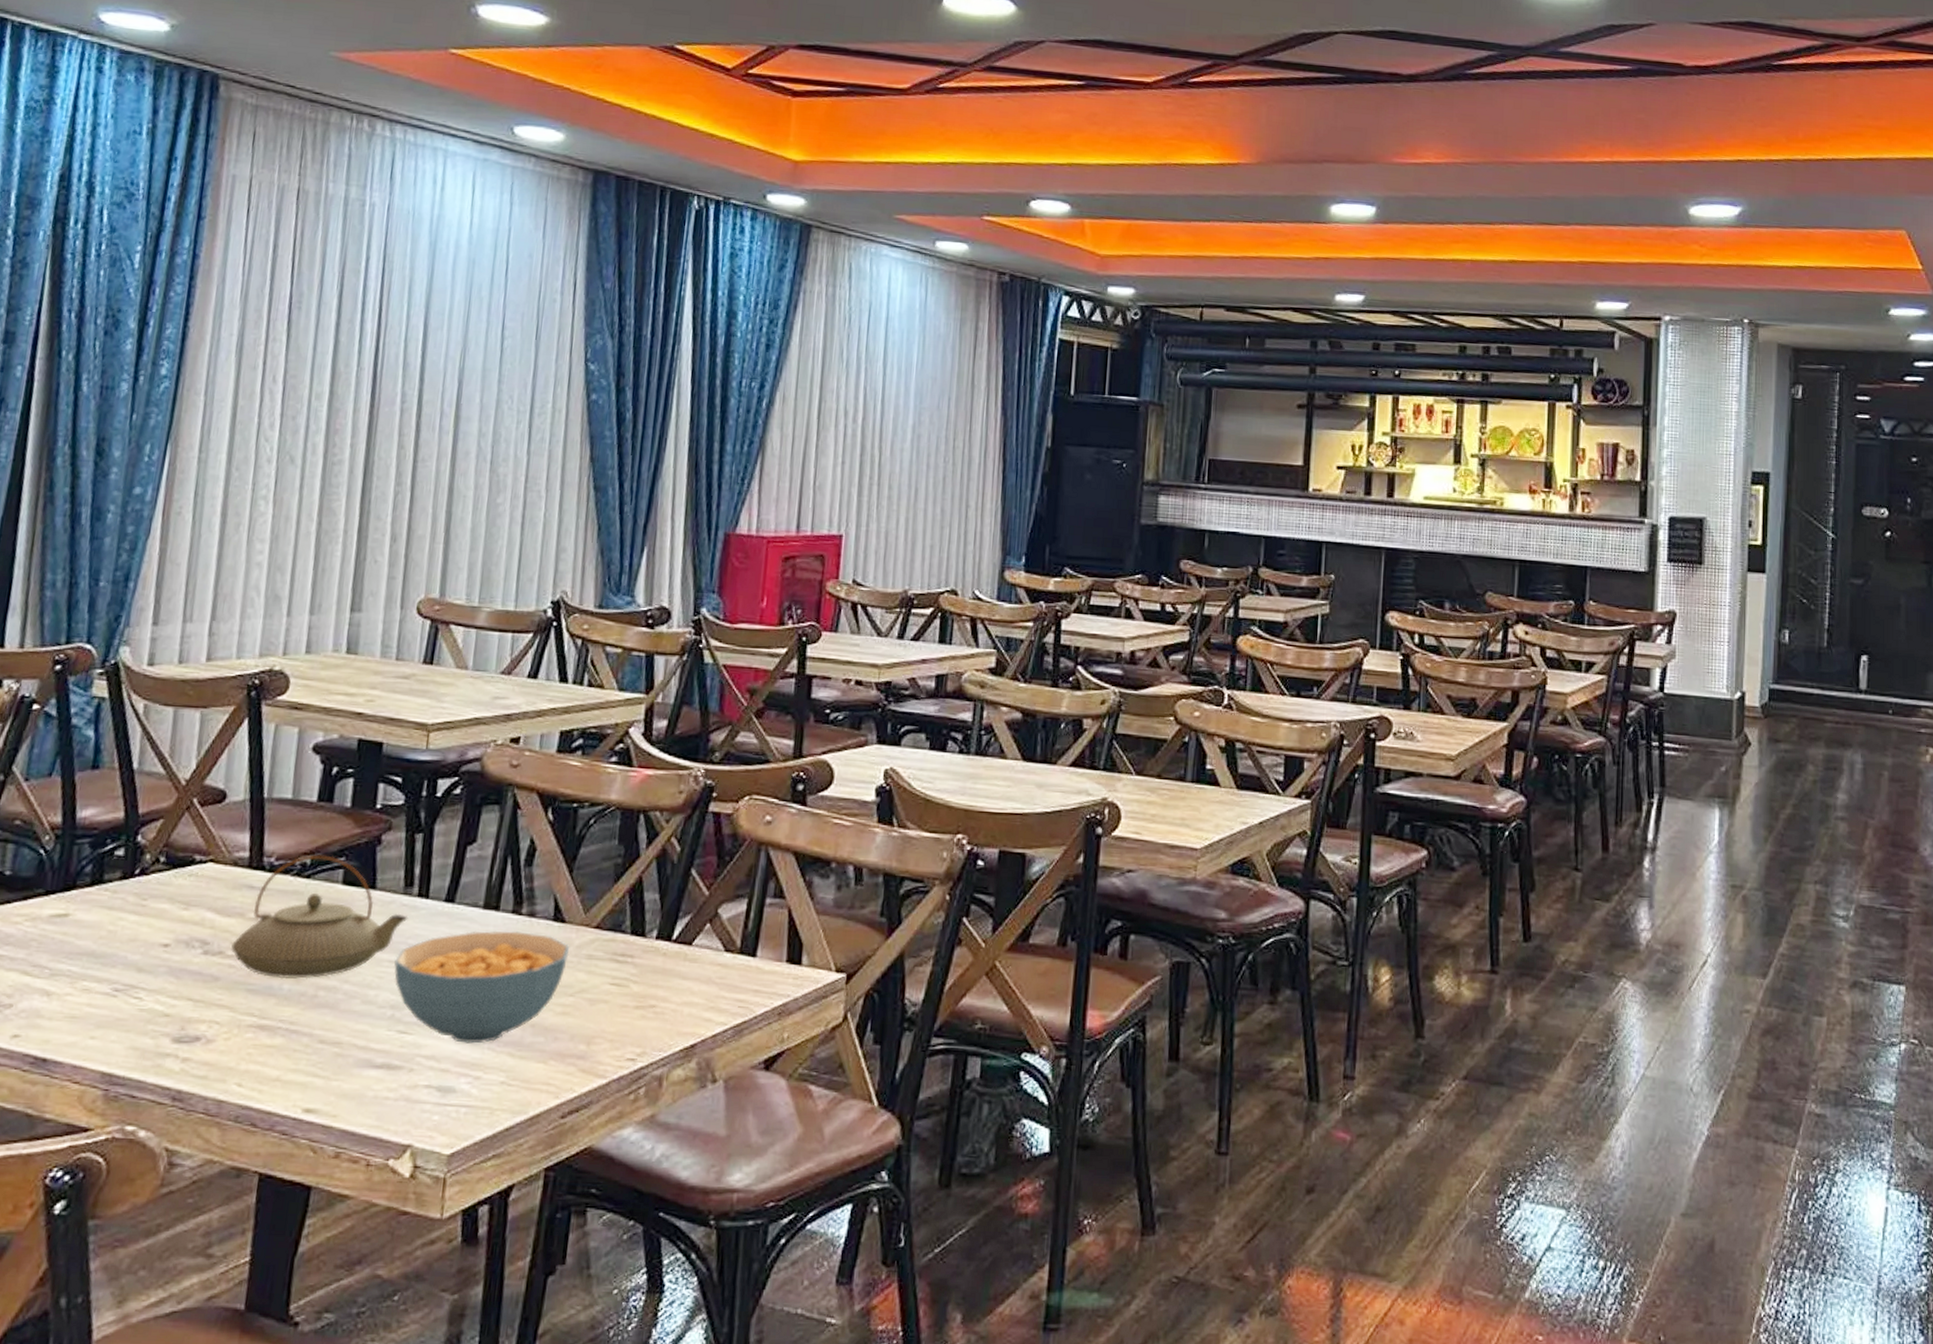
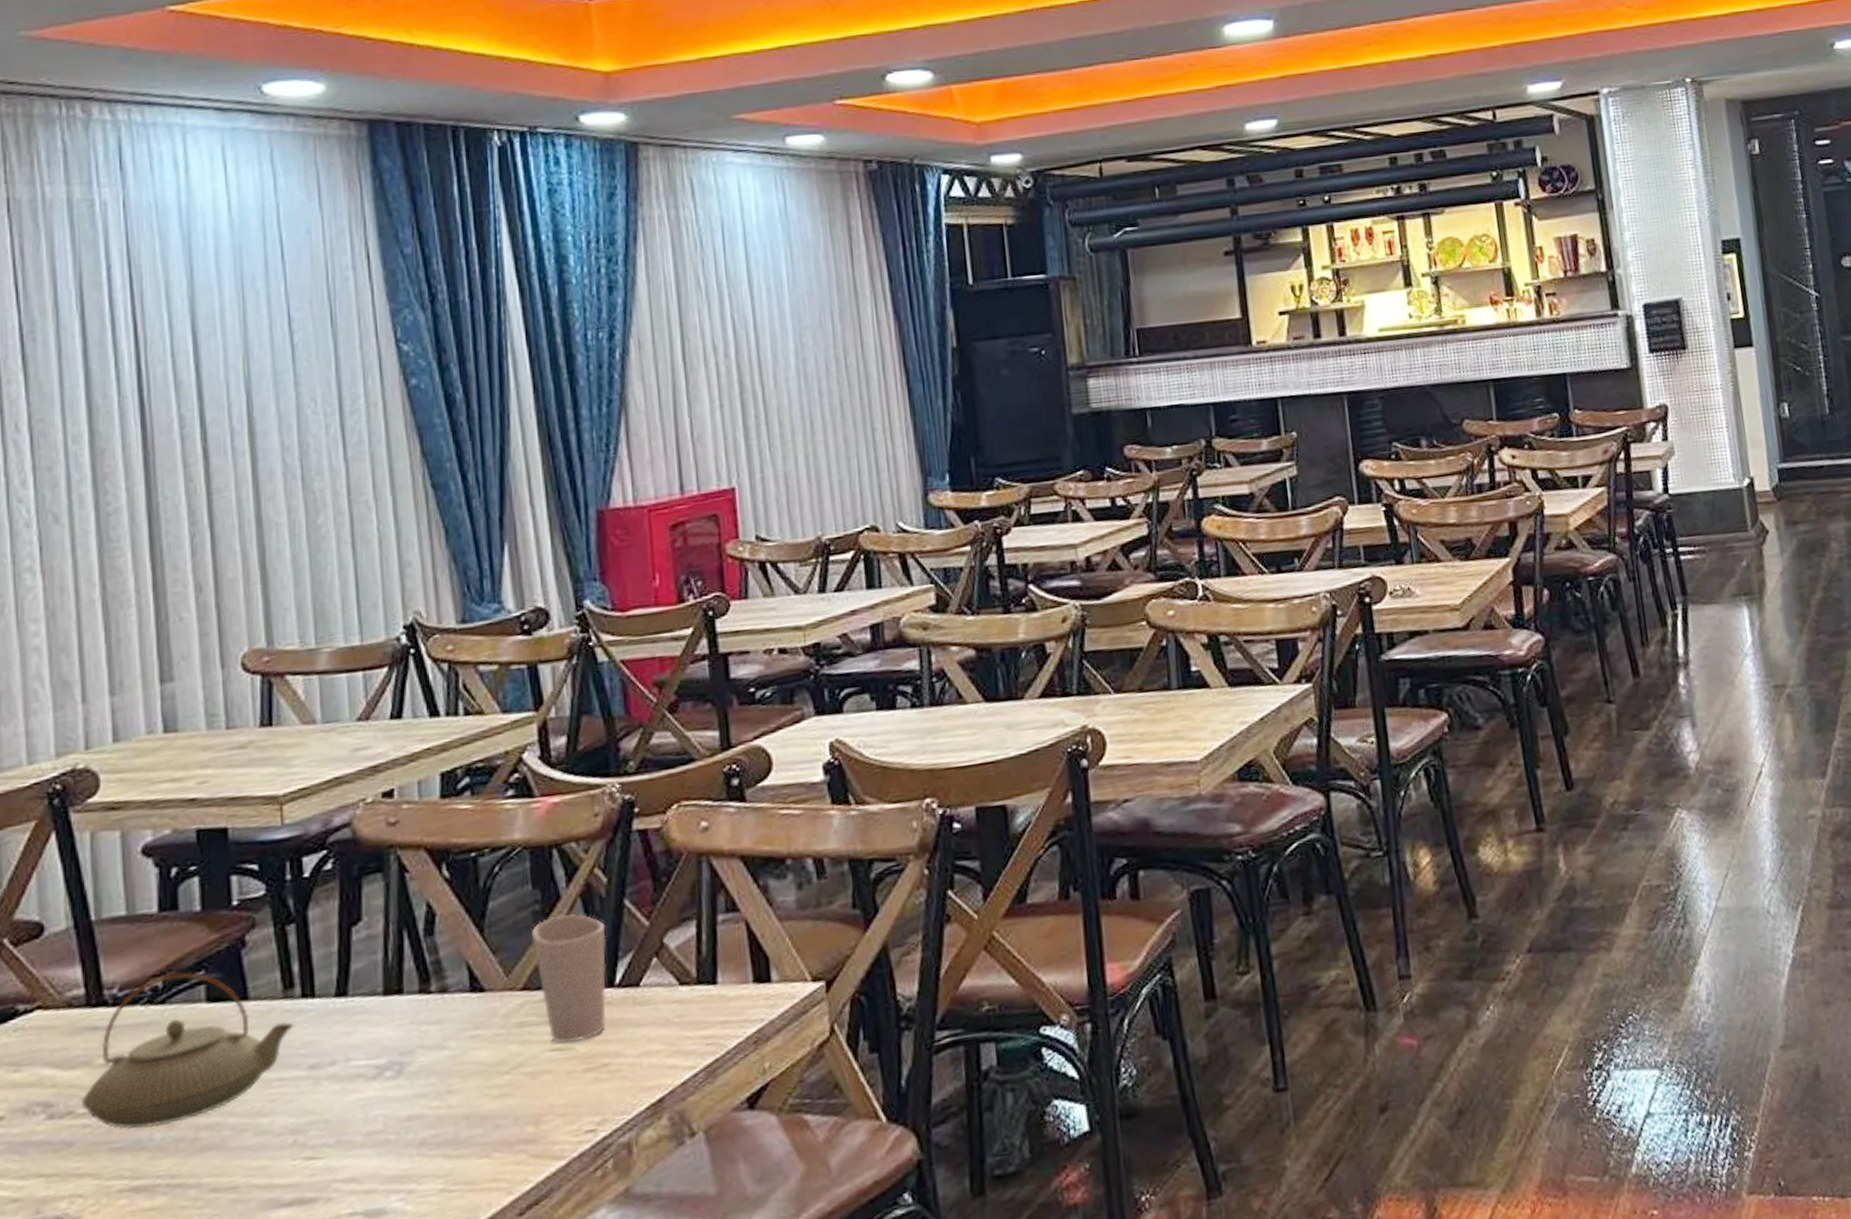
cereal bowl: present [394,930,570,1044] -> none [287,1009,496,1156]
cup: none [610,872,673,982] -> present [531,913,607,1043]

